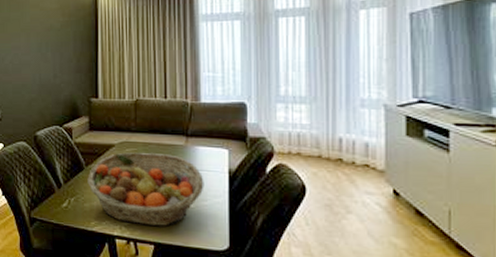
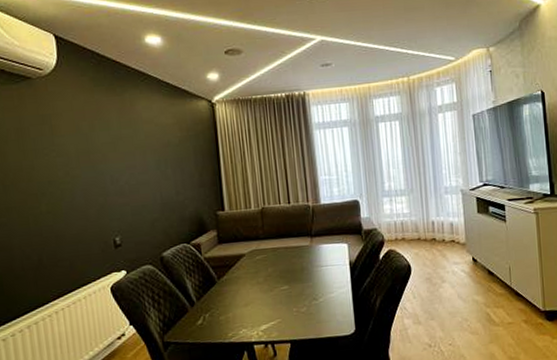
fruit basket: present [87,152,204,226] -> none [221,256,330,328]

